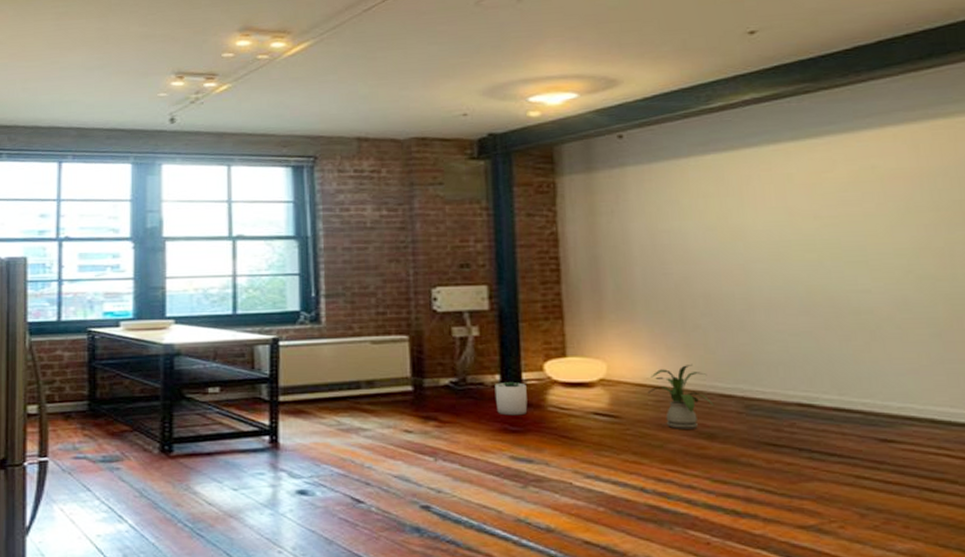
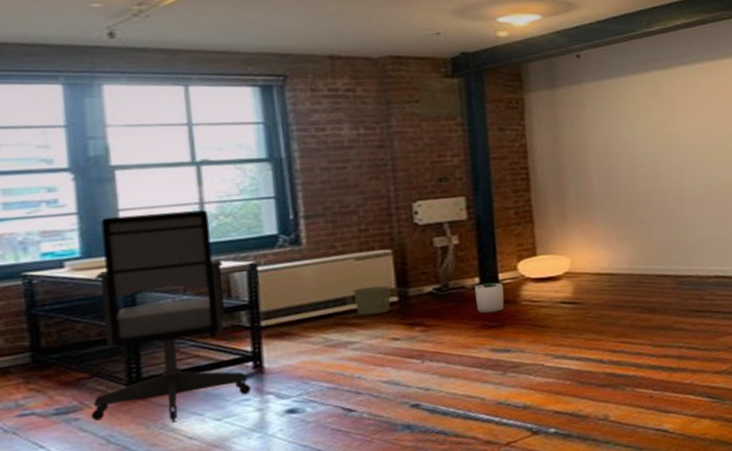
office chair: none [129,282,266,486] -> present [90,210,251,423]
basket: none [368,373,406,403] -> present [353,285,391,315]
house plant: present [647,363,714,429] -> none [604,252,655,308]

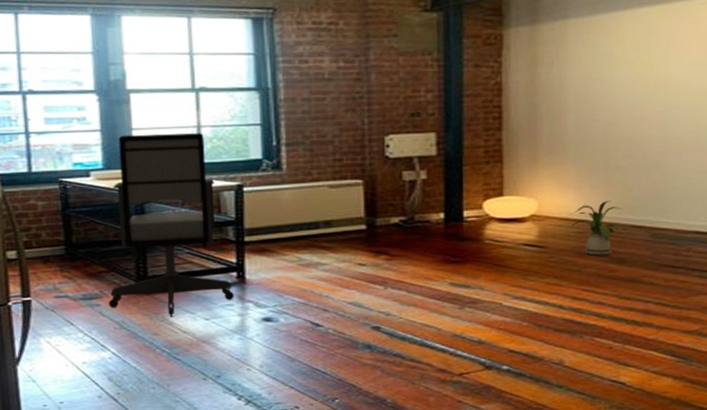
basket: present [353,285,391,315] -> none [326,214,360,240]
planter: present [474,282,504,313] -> none [439,218,467,248]
house plant: none [604,252,655,308] -> present [571,199,626,256]

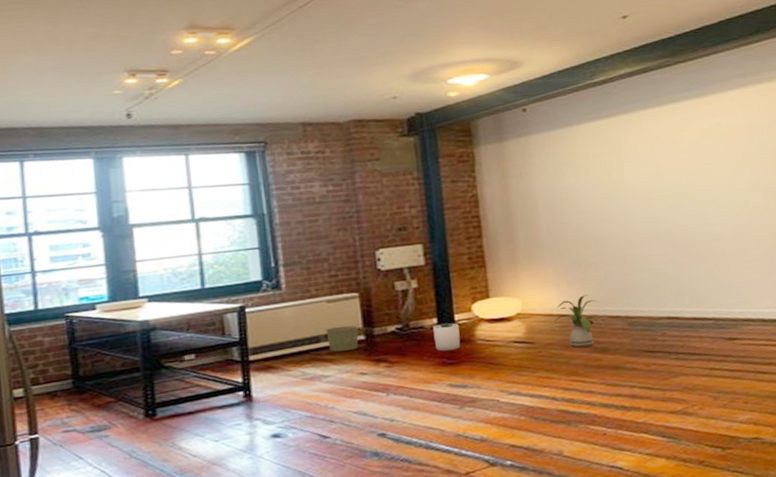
office chair: present [108,133,234,317] -> none [117,260,242,442]
basket: none [326,214,360,240] -> present [326,325,358,352]
planter: none [439,218,467,248] -> present [433,322,461,351]

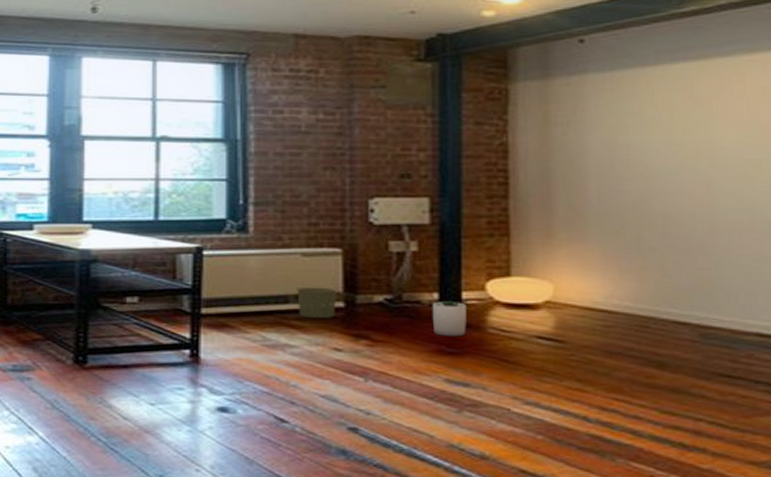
house plant: present [554,294,606,348] -> none [596,287,667,357]

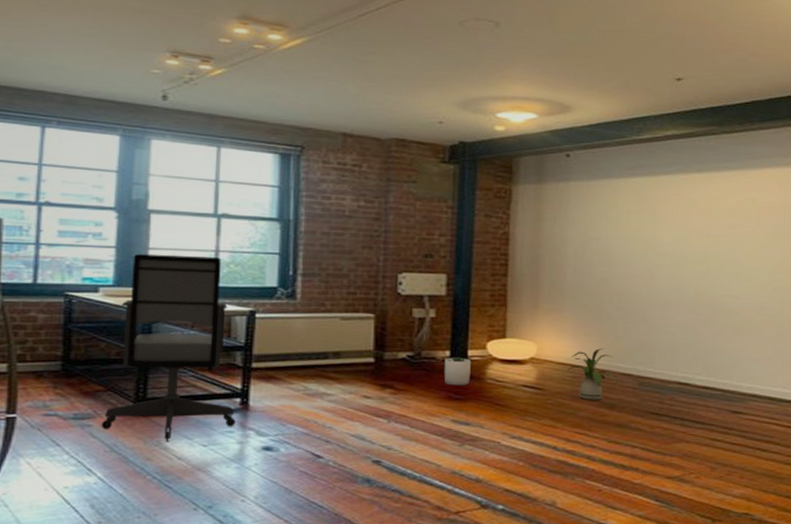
office chair: none [41,185,185,399] -> present [101,253,235,442]
basket: present [297,288,338,319] -> none [335,346,369,372]
house plant: none [596,287,667,357] -> present [567,348,616,400]

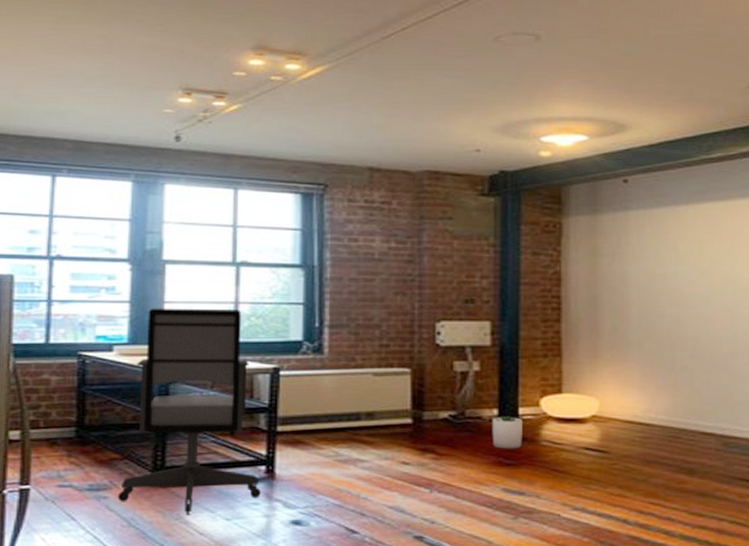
house plant: present [567,348,616,400] -> none [635,402,696,465]

